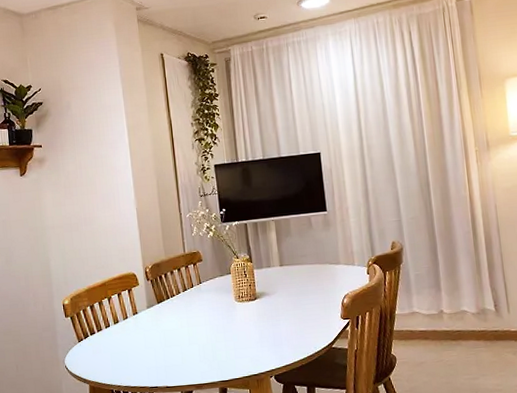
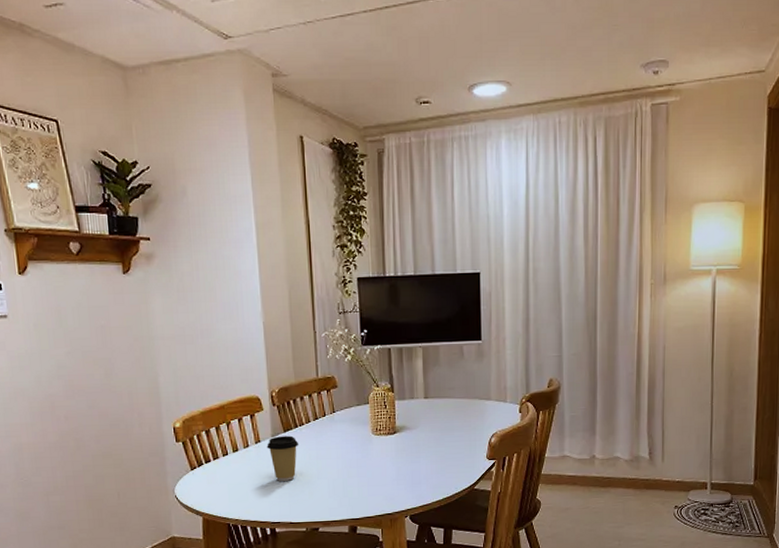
coffee cup: none [143,306,172,349] -> present [267,436,299,481]

